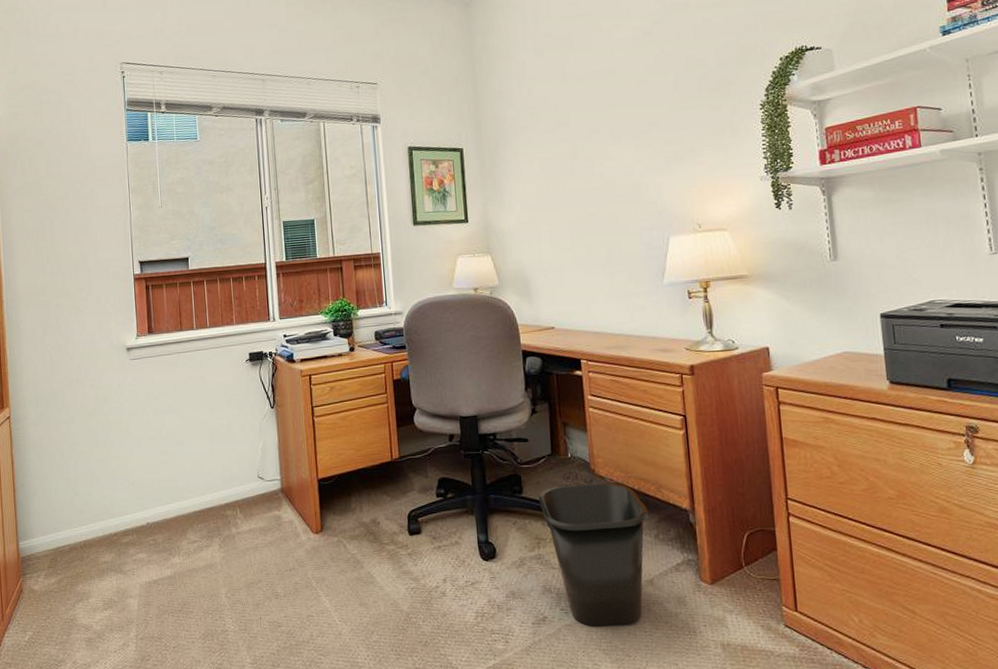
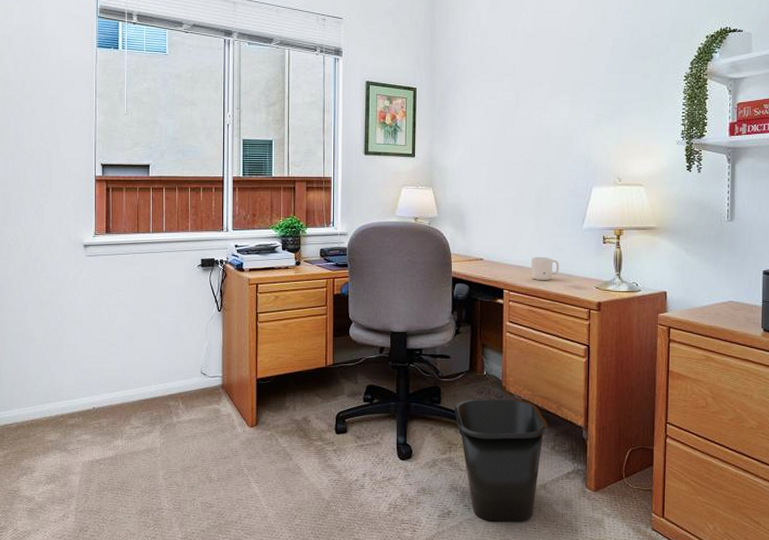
mug: none [607,319,642,346] -> present [530,257,560,280]

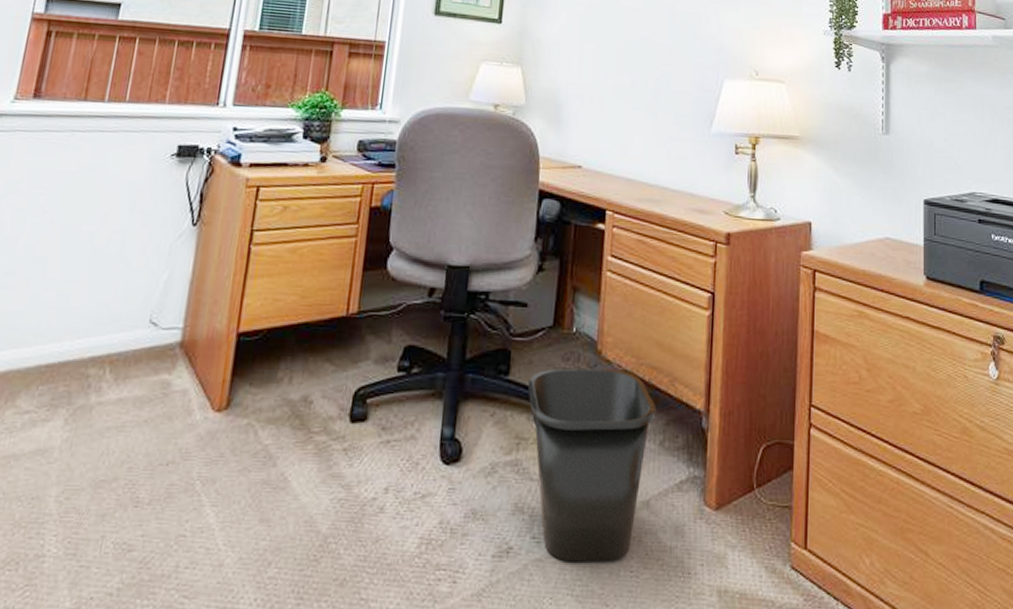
mug: present [530,257,560,280] -> none [643,167,681,200]

